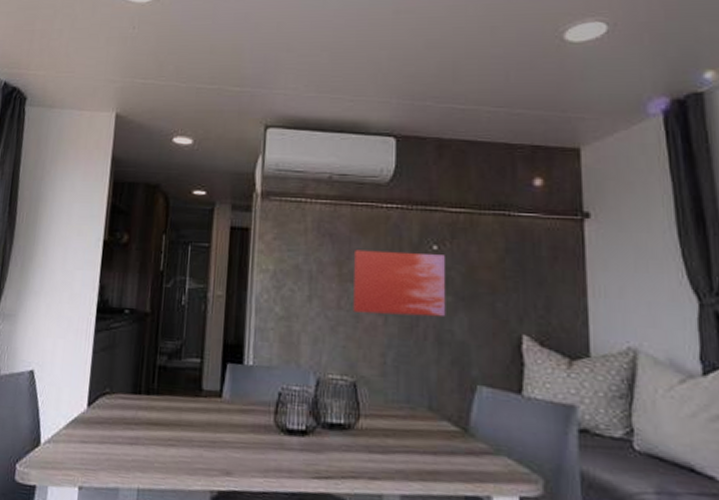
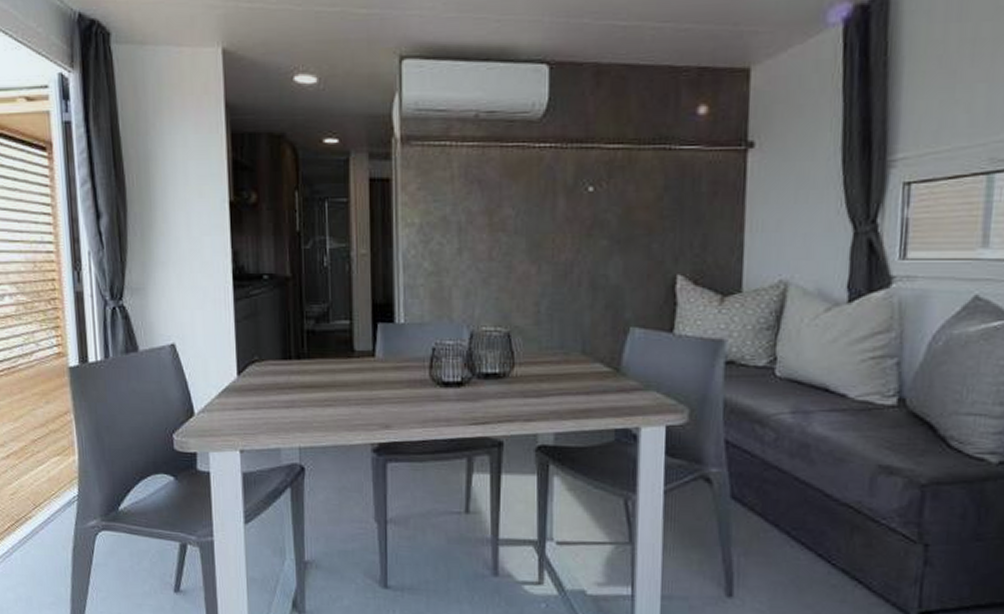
wall art: present [353,249,446,317] -> none [504,195,602,262]

